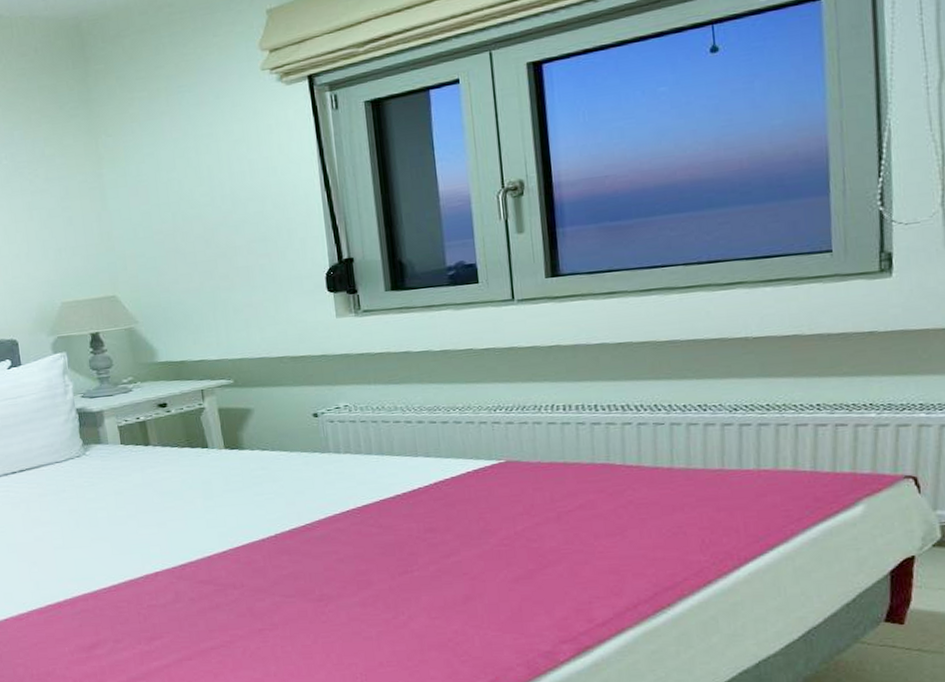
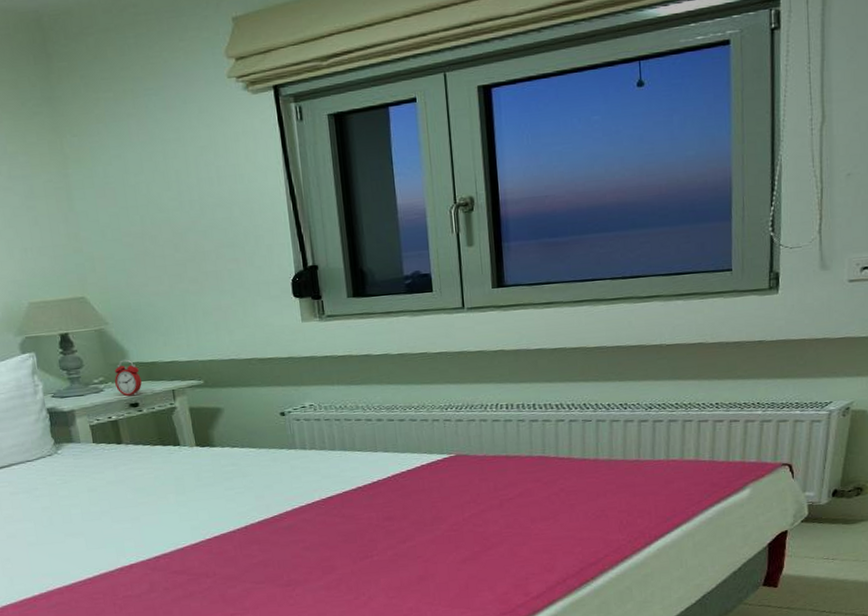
alarm clock: none [143,358,171,396] -> present [115,359,142,396]

